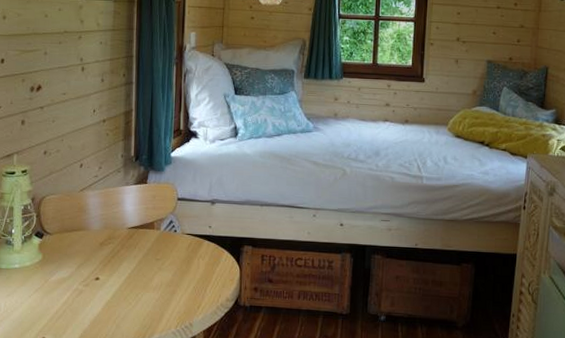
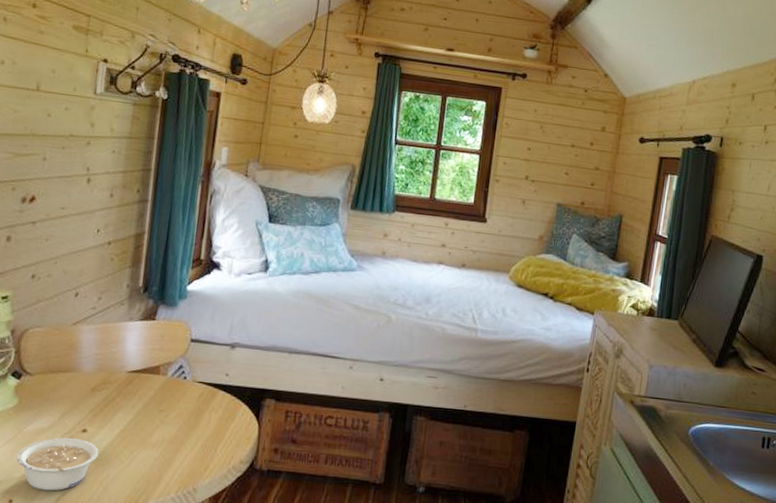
legume: none [46,285,110,330] -> present [17,437,99,491]

